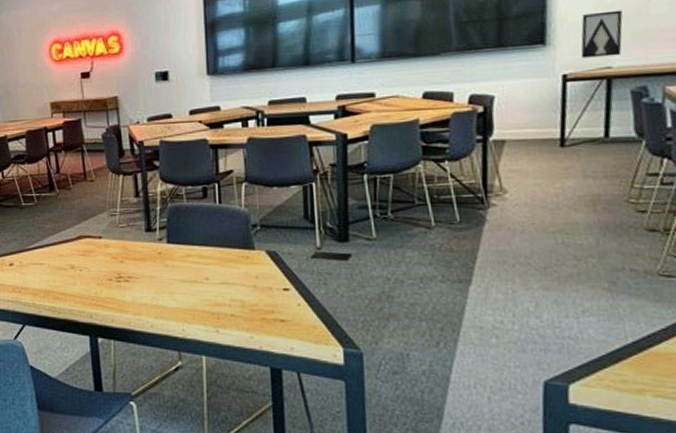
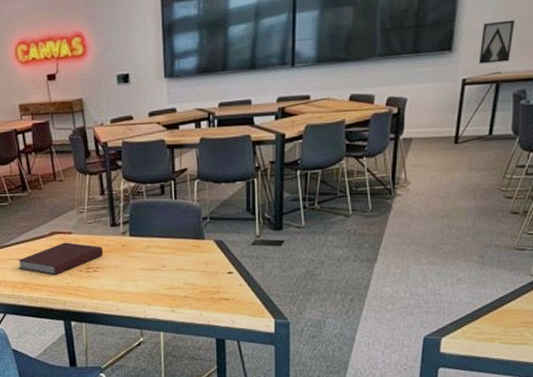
notebook: none [40,247,137,283] -> present [17,242,104,275]

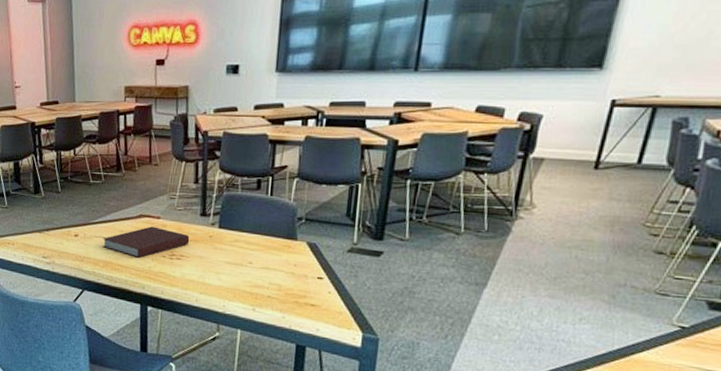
wall art: present [478,20,514,64] -> none [633,39,683,85]

